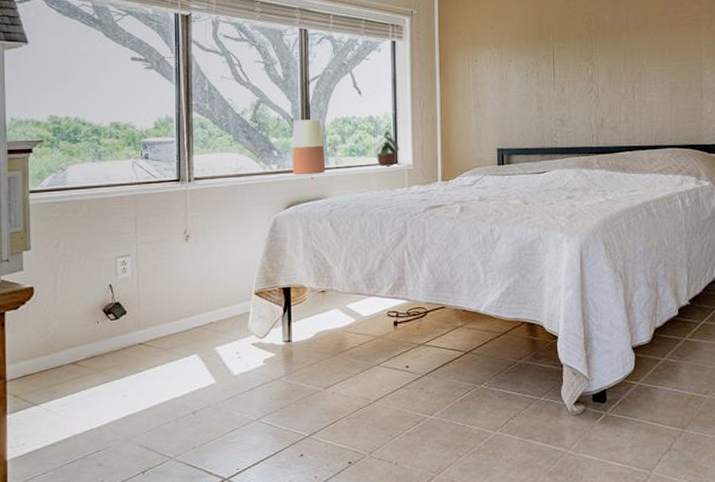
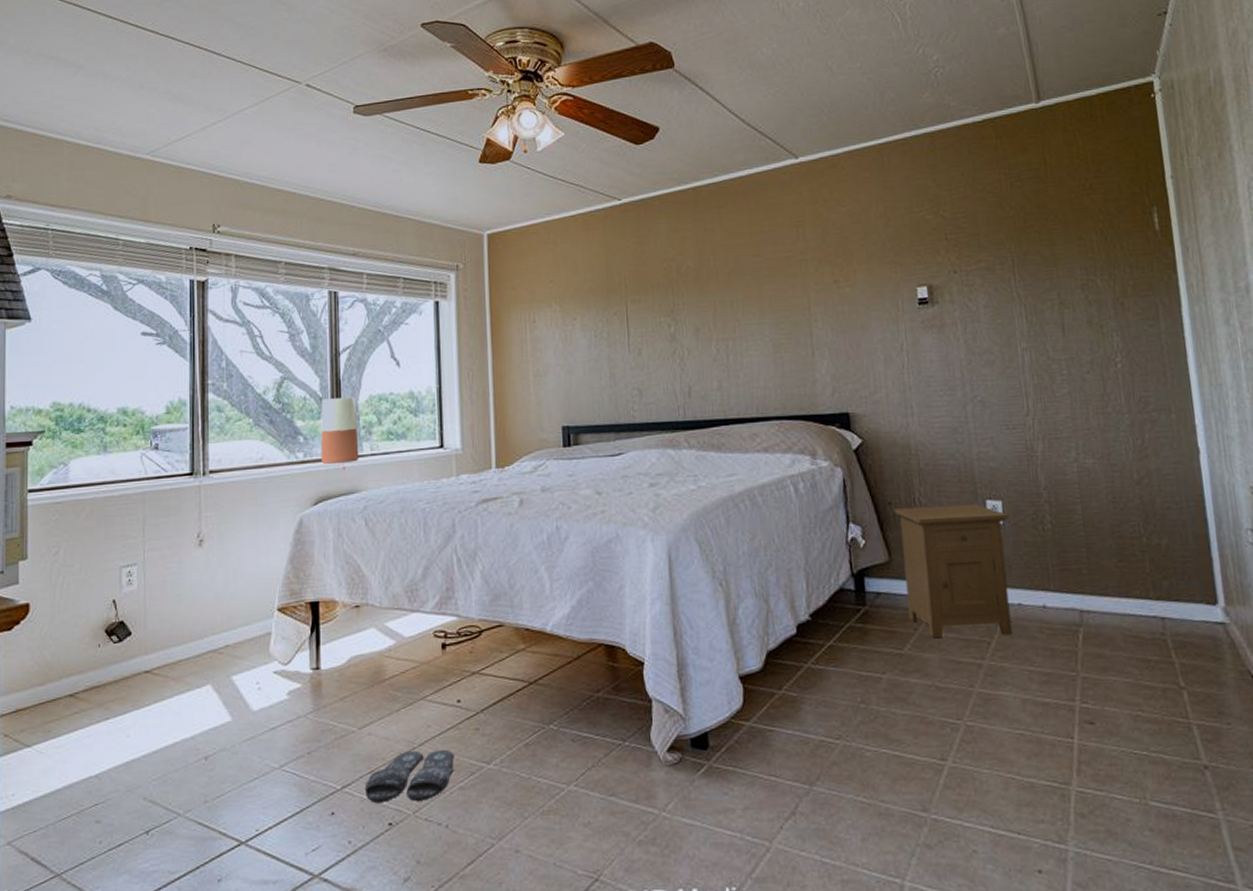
slippers: none [328,404,404,446] -> present [364,749,455,802]
potted plant: present [375,124,399,167] -> none [417,401,445,452]

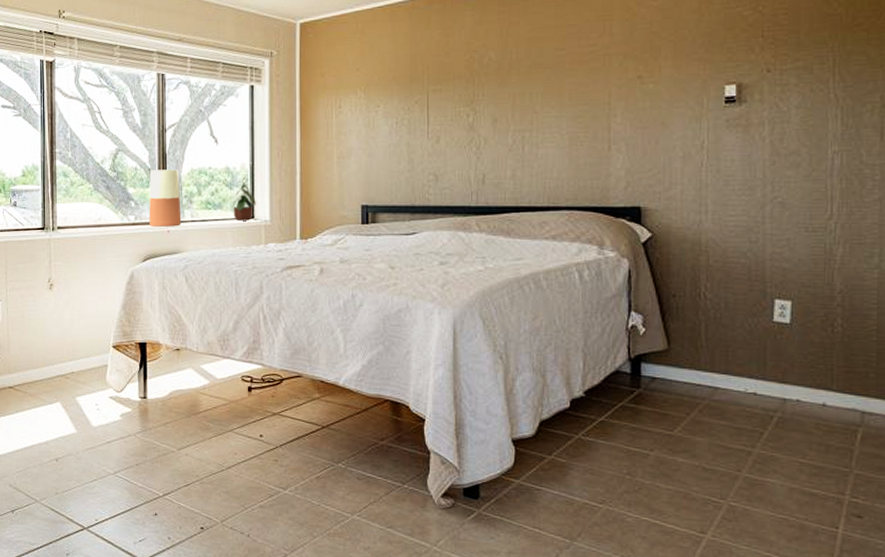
slippers: present [364,749,455,802] -> none [181,471,256,513]
potted plant: none [417,401,445,452] -> present [232,176,256,222]
nightstand: present [893,504,1012,639] -> none [677,301,798,428]

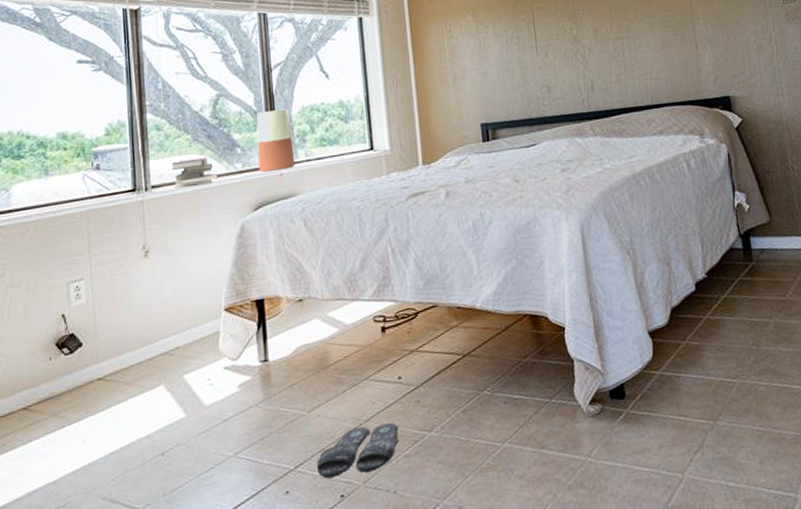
books: none [75,206,113,233] -> present [171,157,218,189]
slippers: none [181,471,256,513] -> present [316,422,400,478]
potted plant: present [232,176,256,222] -> none [348,108,374,155]

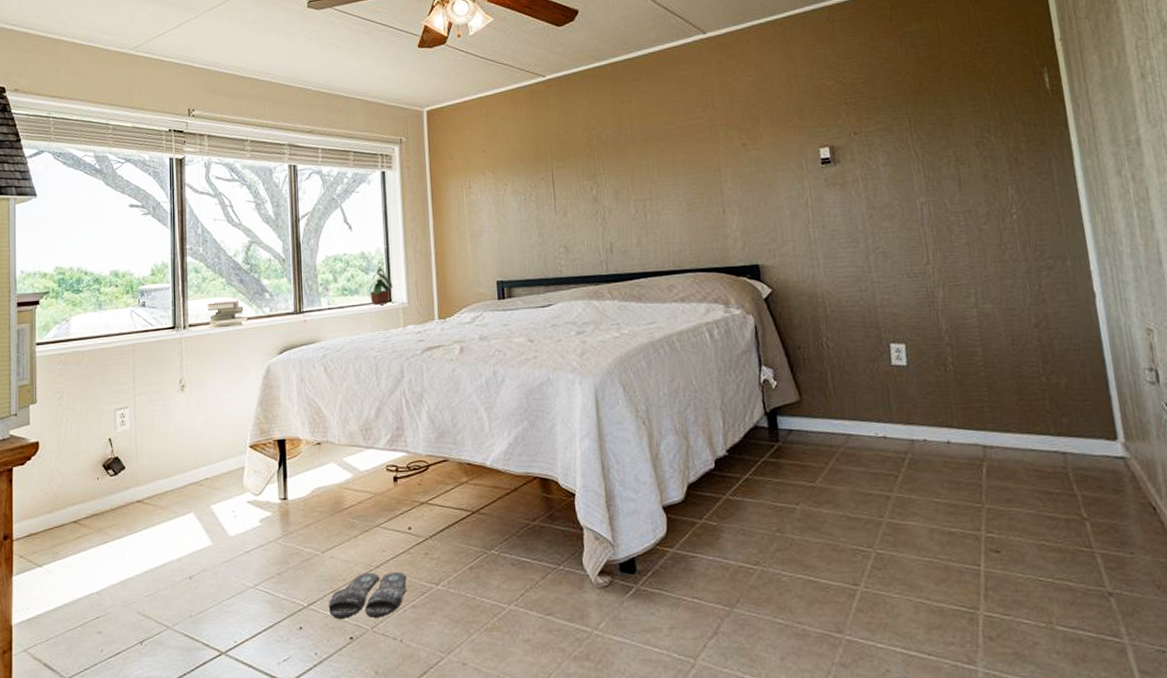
vase: present [256,109,295,172] -> none [284,258,318,317]
potted plant: none [348,108,374,155] -> present [368,260,393,306]

